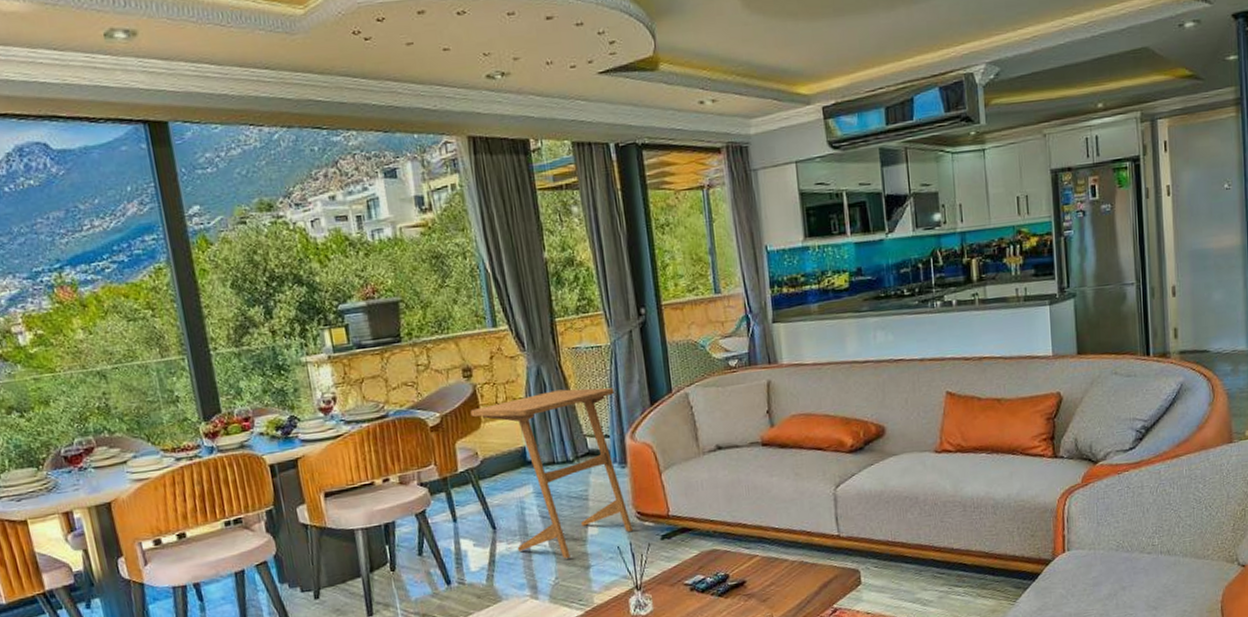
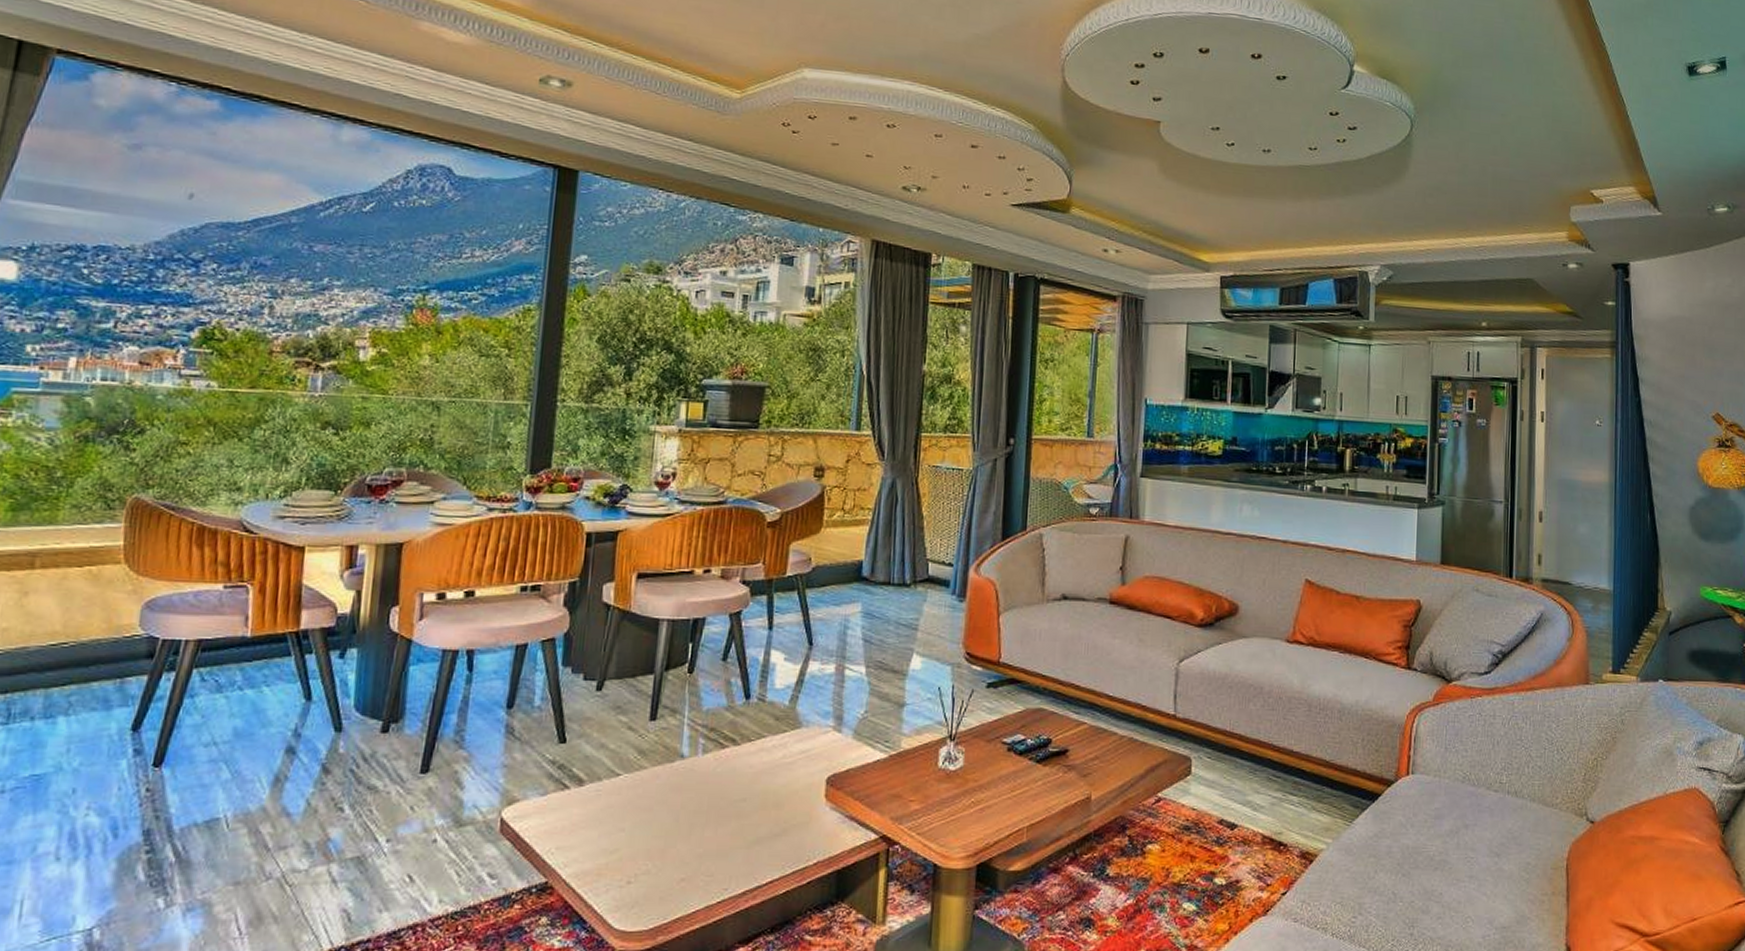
side table: present [470,387,633,559] -> none [813,506,968,692]

